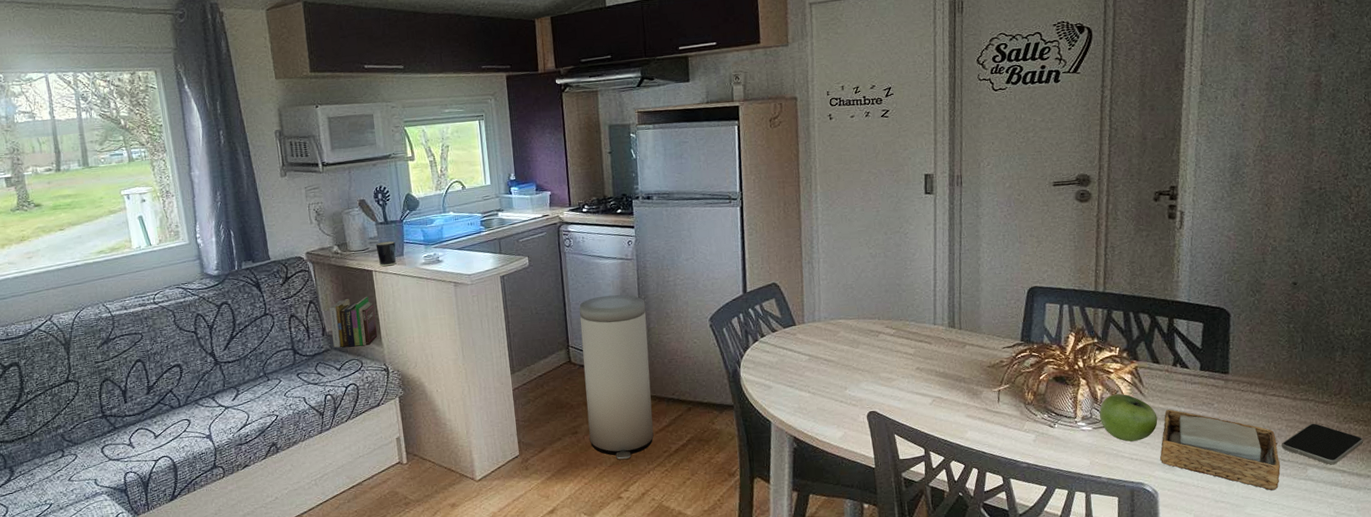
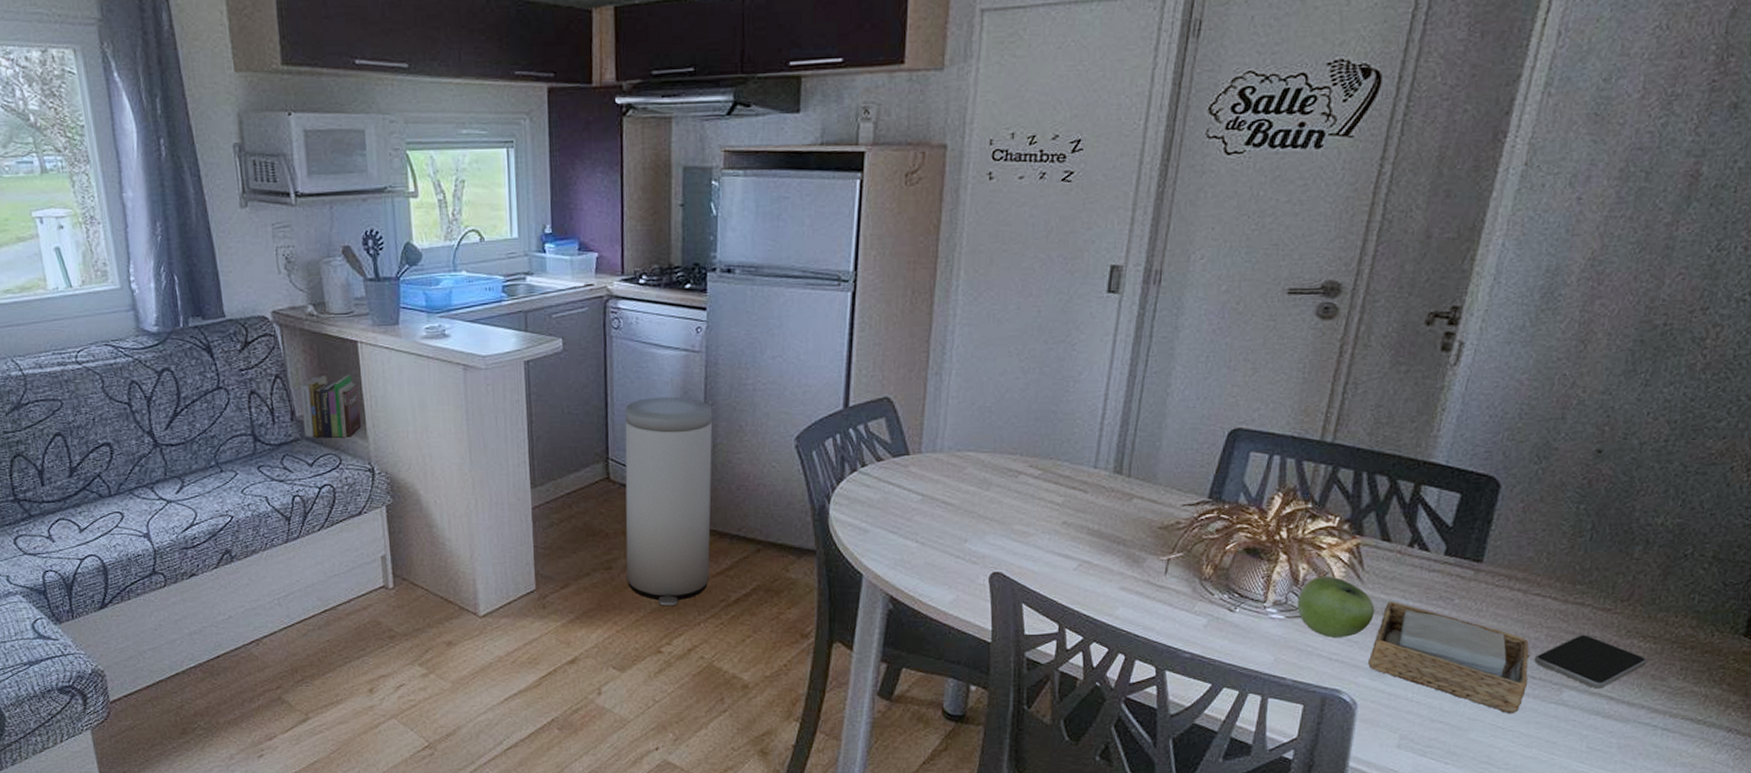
mug: present [375,240,396,267] -> none [363,304,390,337]

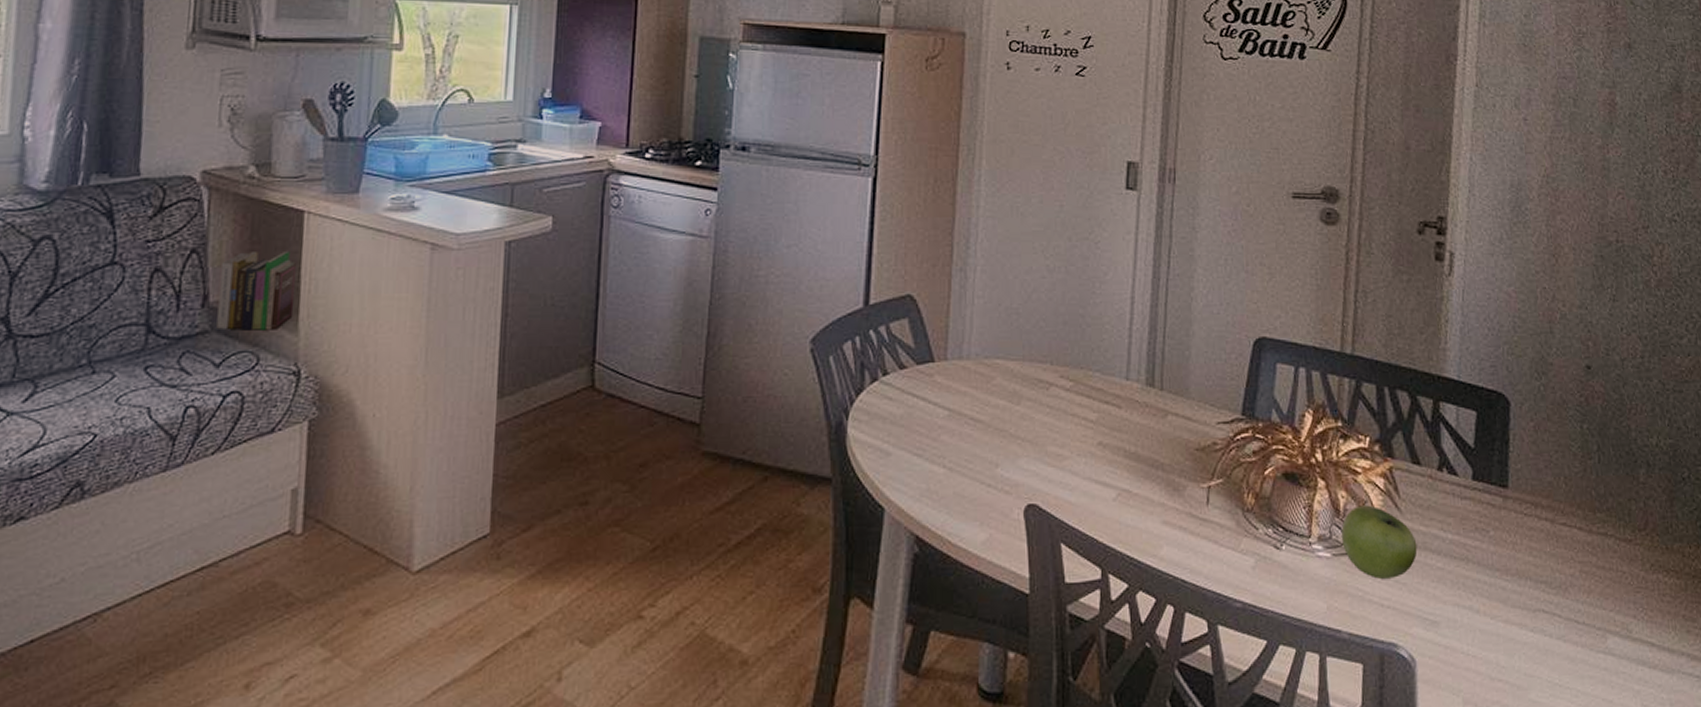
pedal bin: present [625,396,713,607] -> none [605,288,719,555]
napkin holder: present [1368,601,1530,714] -> none [1419,534,1574,668]
mobile phone: present [1534,634,1648,689] -> none [1574,569,1676,633]

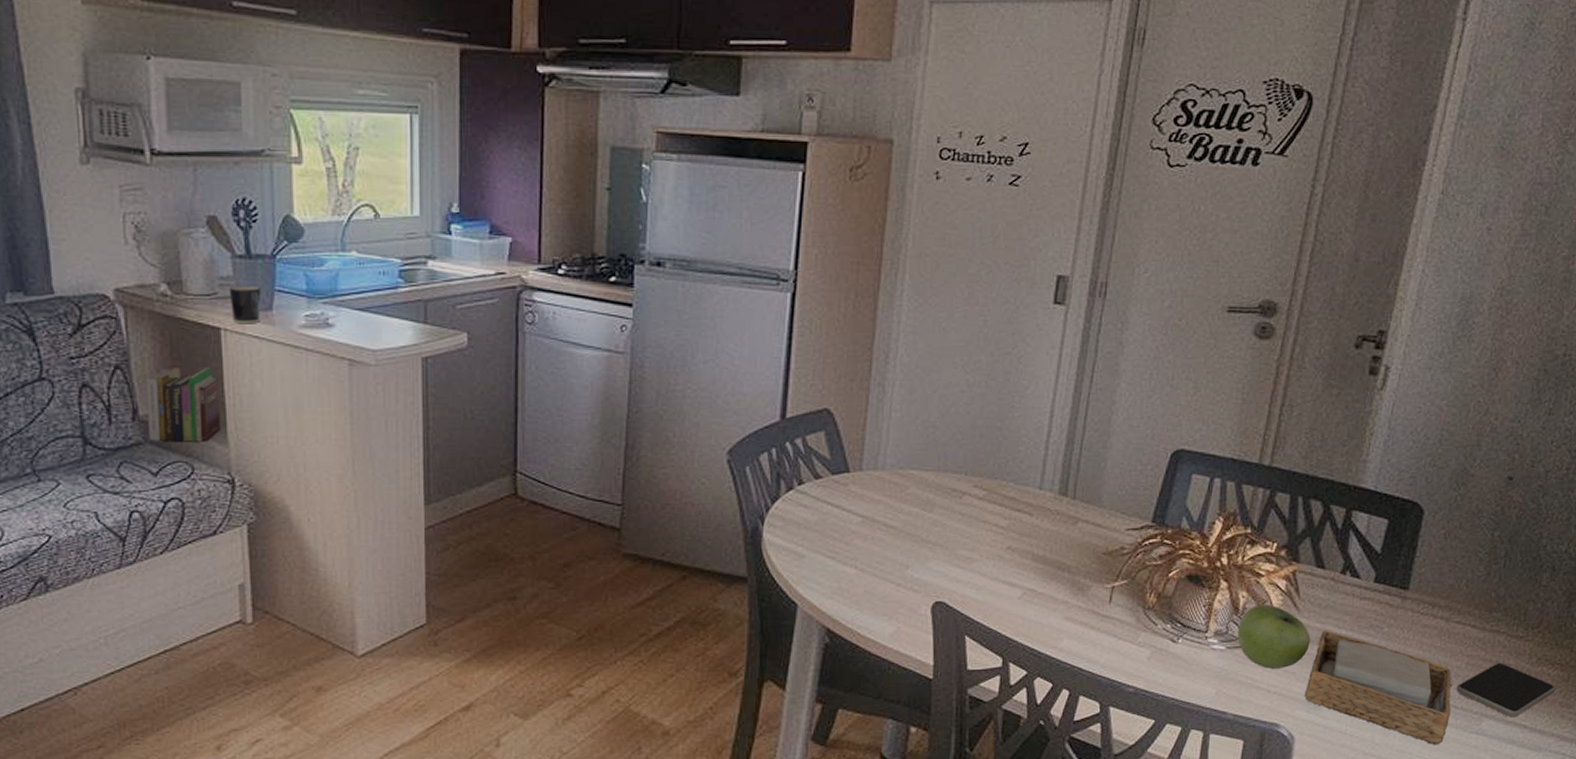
mug: none [317,167,350,207] -> present [229,285,261,324]
napkin holder: none [1419,534,1574,668] -> present [1305,630,1453,745]
mobile phone: none [1574,569,1676,633] -> present [1456,662,1556,717]

